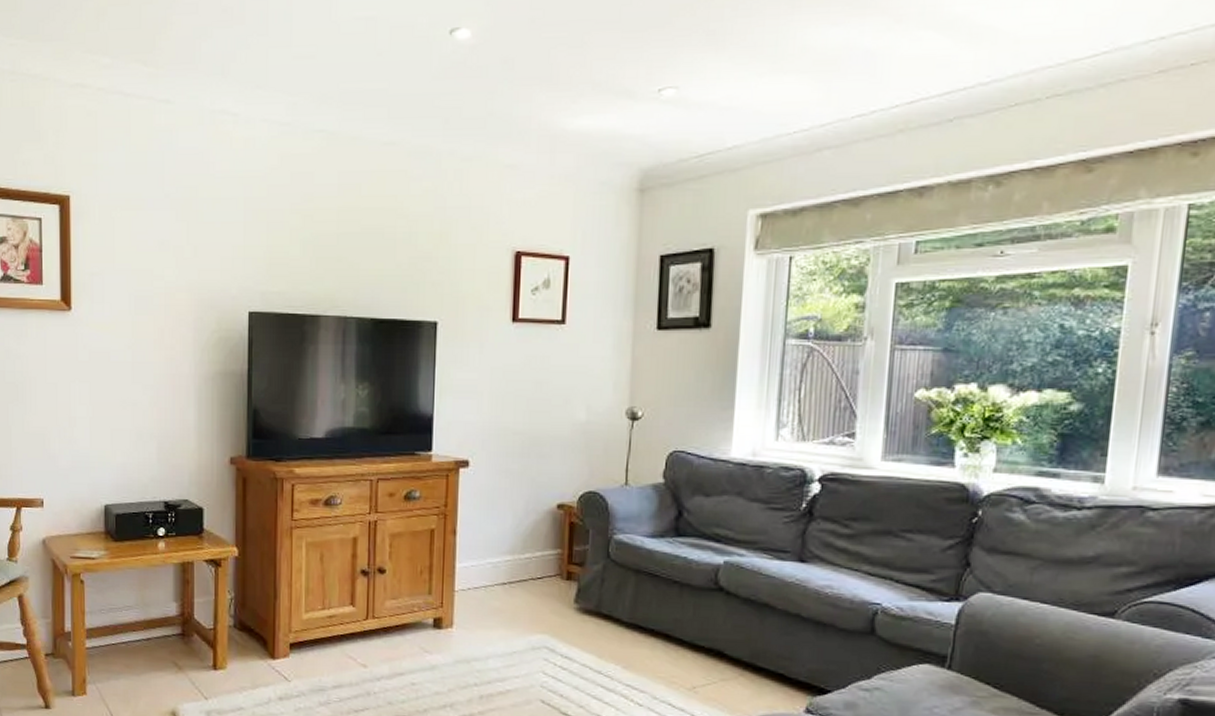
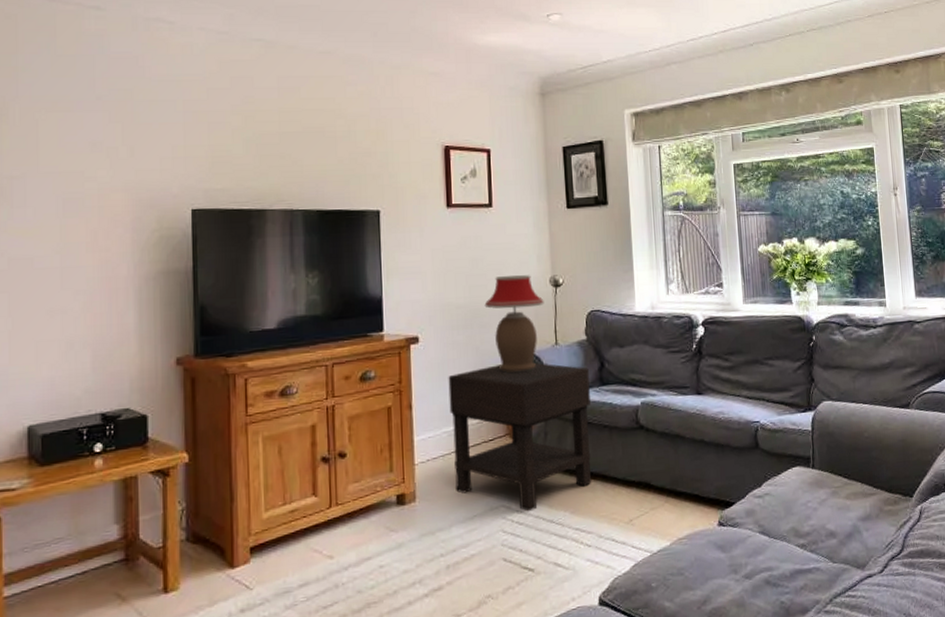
nightstand: none [496,500,662,658] -> present [448,363,591,512]
table lamp: none [545,403,617,512] -> present [484,275,544,373]

